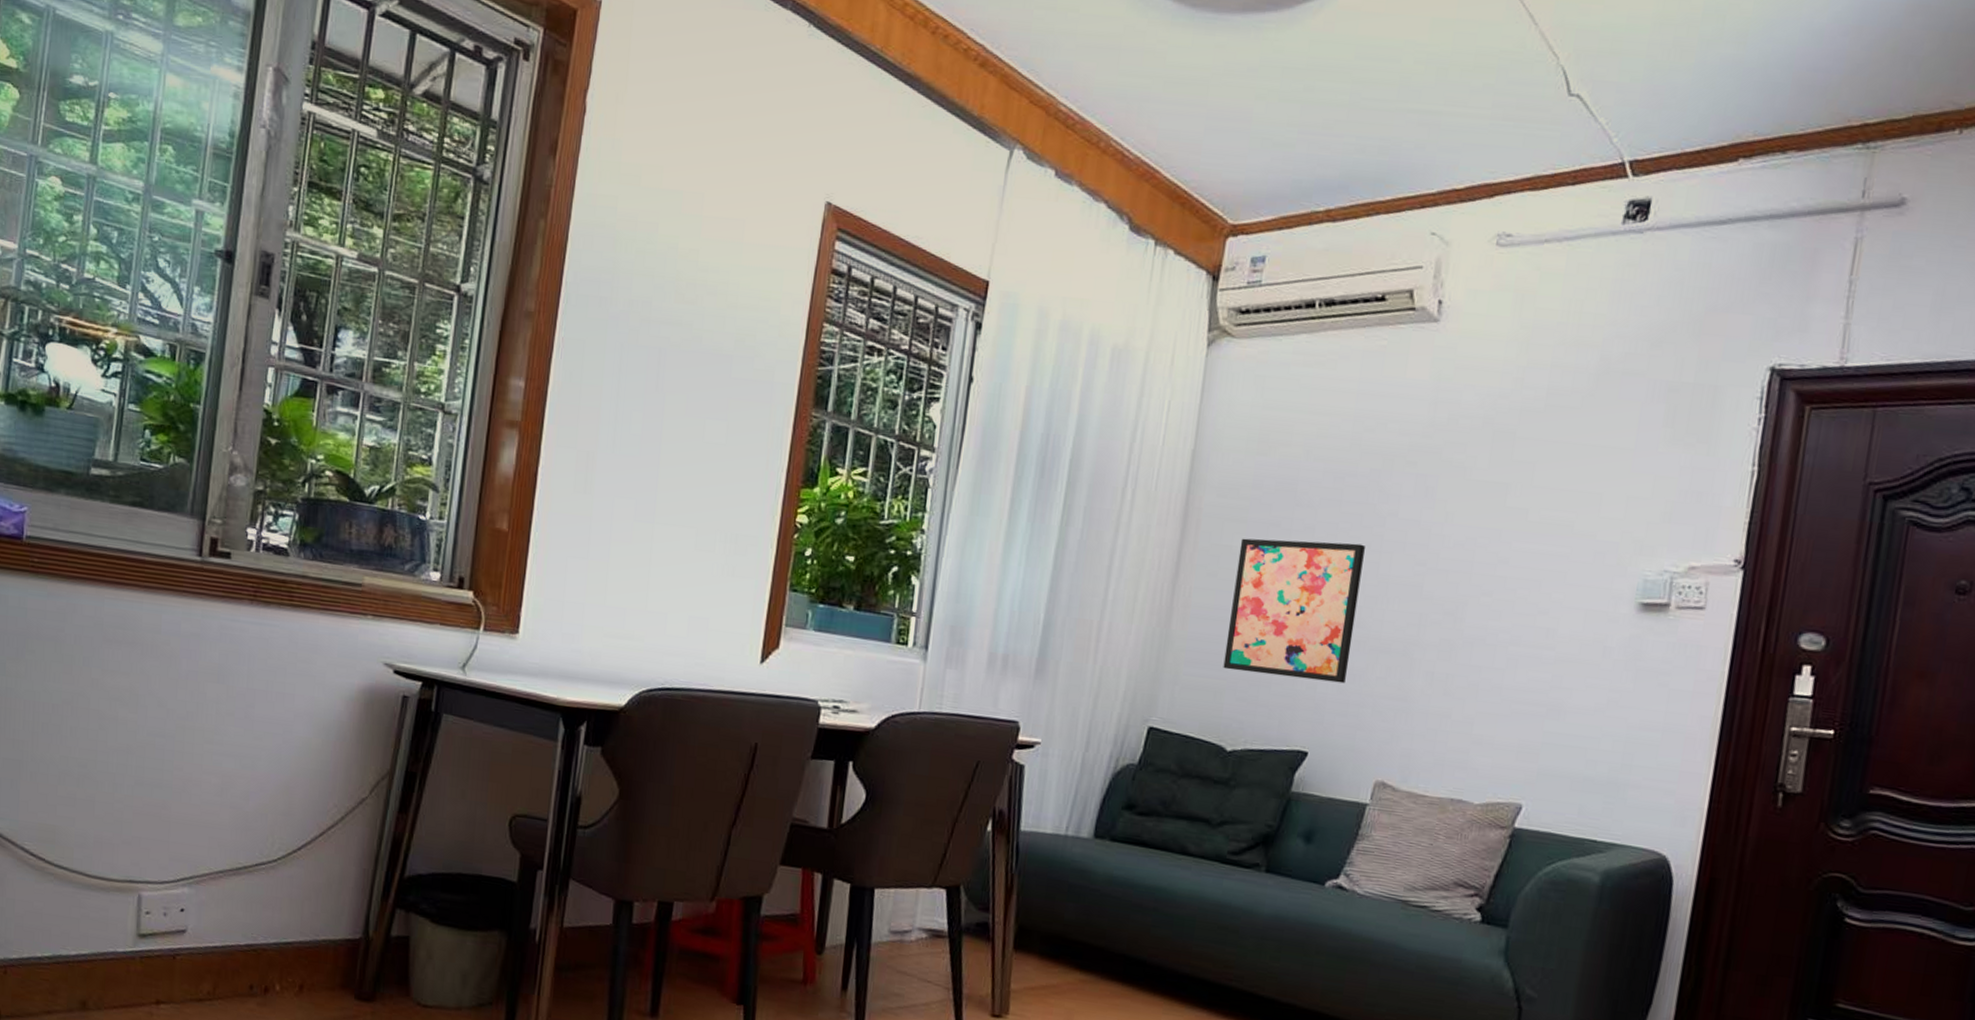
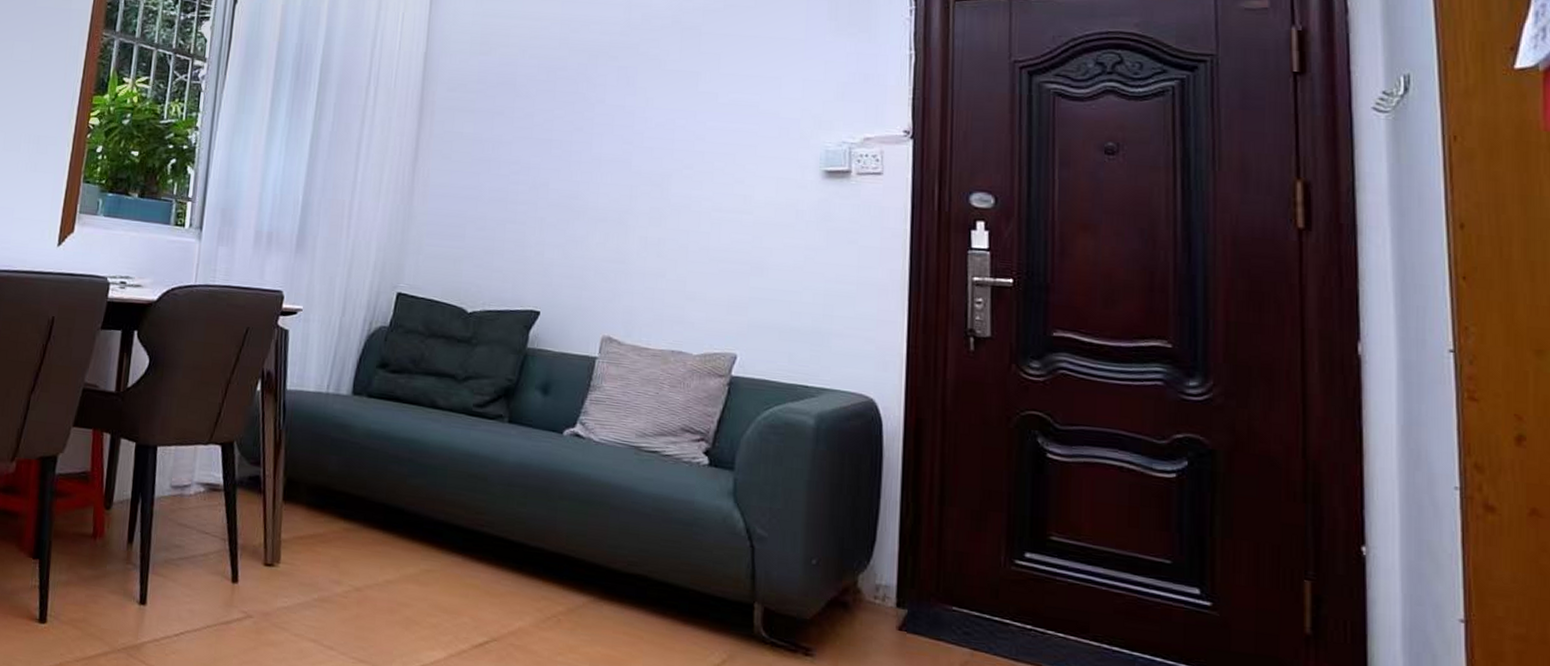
wall art: present [1223,538,1365,684] -> none [460,125,578,249]

